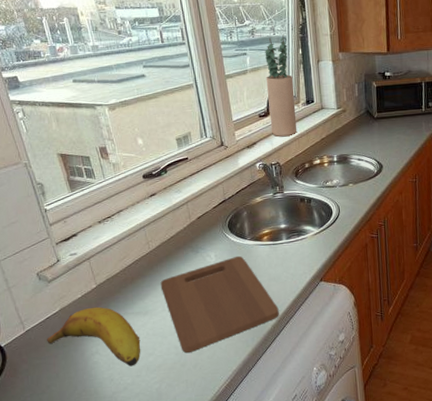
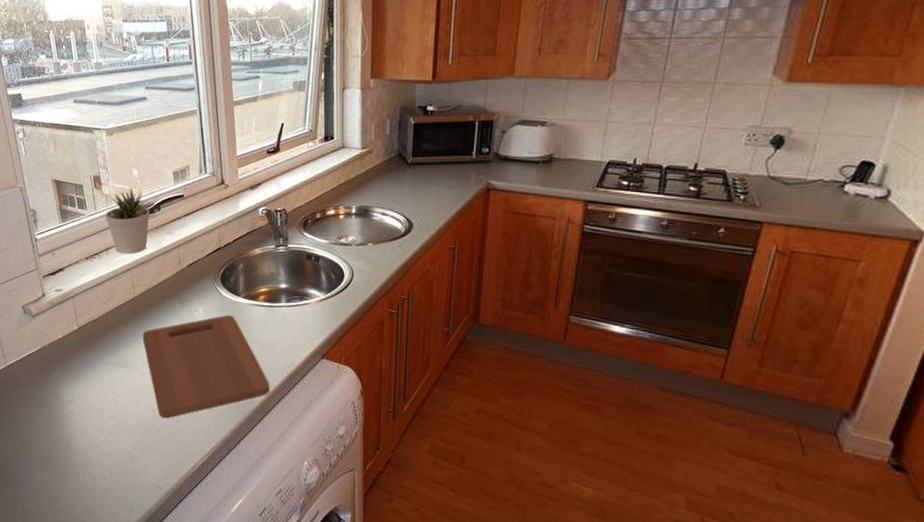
fruit: present [47,306,141,367] -> none [26,350,117,422]
potted plant: none [114,155,158,215] -> present [105,187,150,255]
vase: present [265,34,297,137] -> none [279,55,312,179]

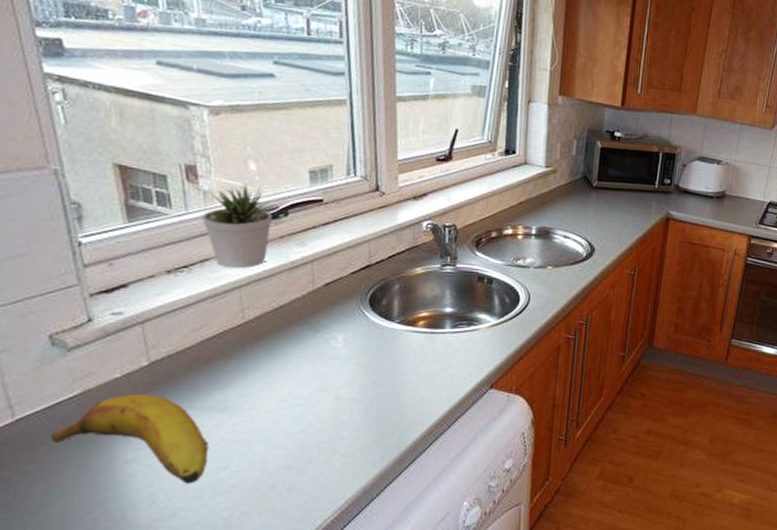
fruit: none [26,350,117,422] -> present [51,393,210,484]
cutting board: present [142,315,270,418] -> none [253,344,426,470]

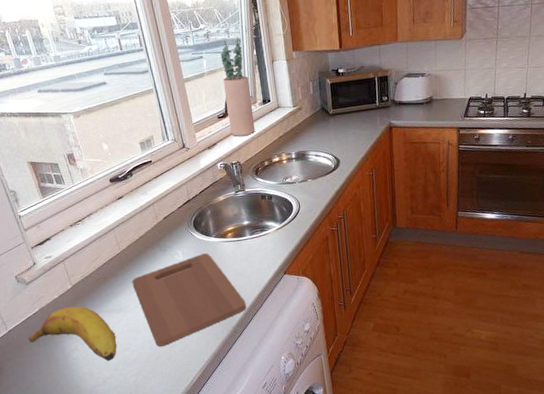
potted plant: present [202,184,273,269] -> none [83,160,125,218]
cutting board: none [253,344,426,470] -> present [132,253,246,347]
vase: none [450,57,492,193] -> present [220,36,256,137]

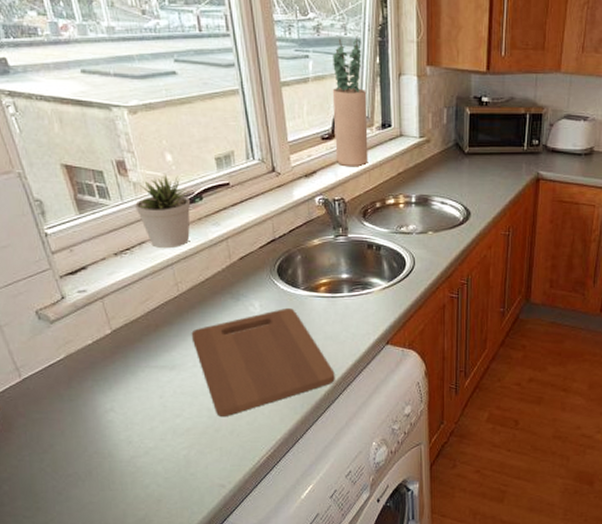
fruit: present [28,306,117,361] -> none [49,356,166,428]
potted plant: none [83,160,125,218] -> present [135,174,190,249]

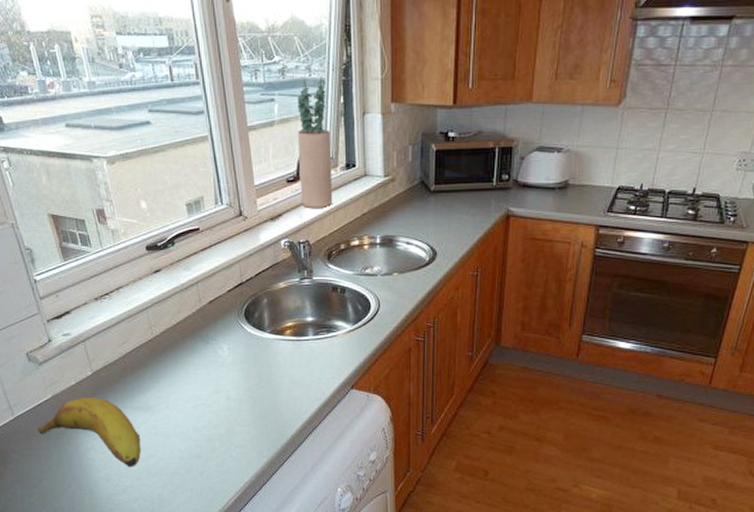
fruit: none [49,356,166,428] -> present [38,397,142,467]
potted plant: present [135,174,190,249] -> none [113,221,163,294]
cutting board: present [191,308,335,416] -> none [164,352,301,458]

